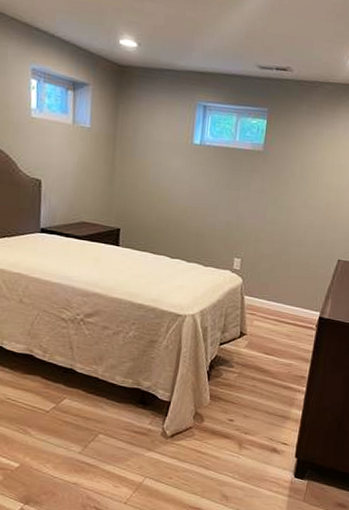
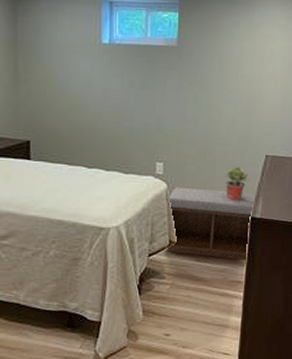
bench: none [238,282,327,357] -> present [167,187,257,260]
potted plant: none [297,268,322,300] -> present [225,166,250,200]

